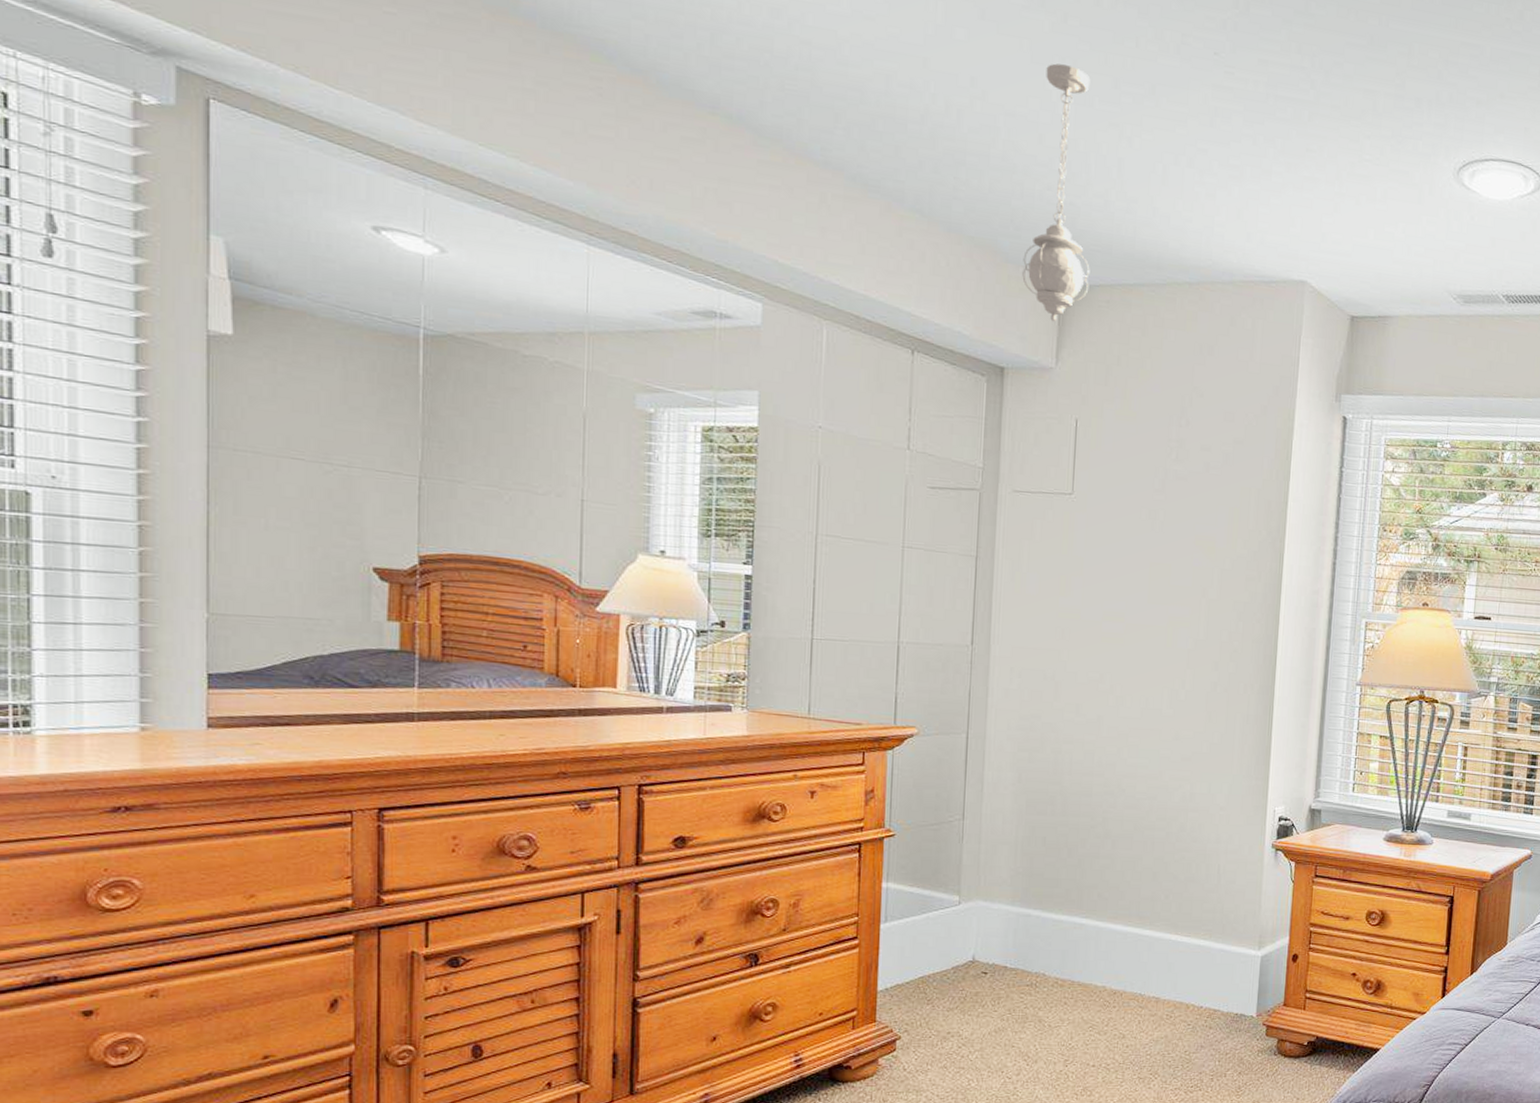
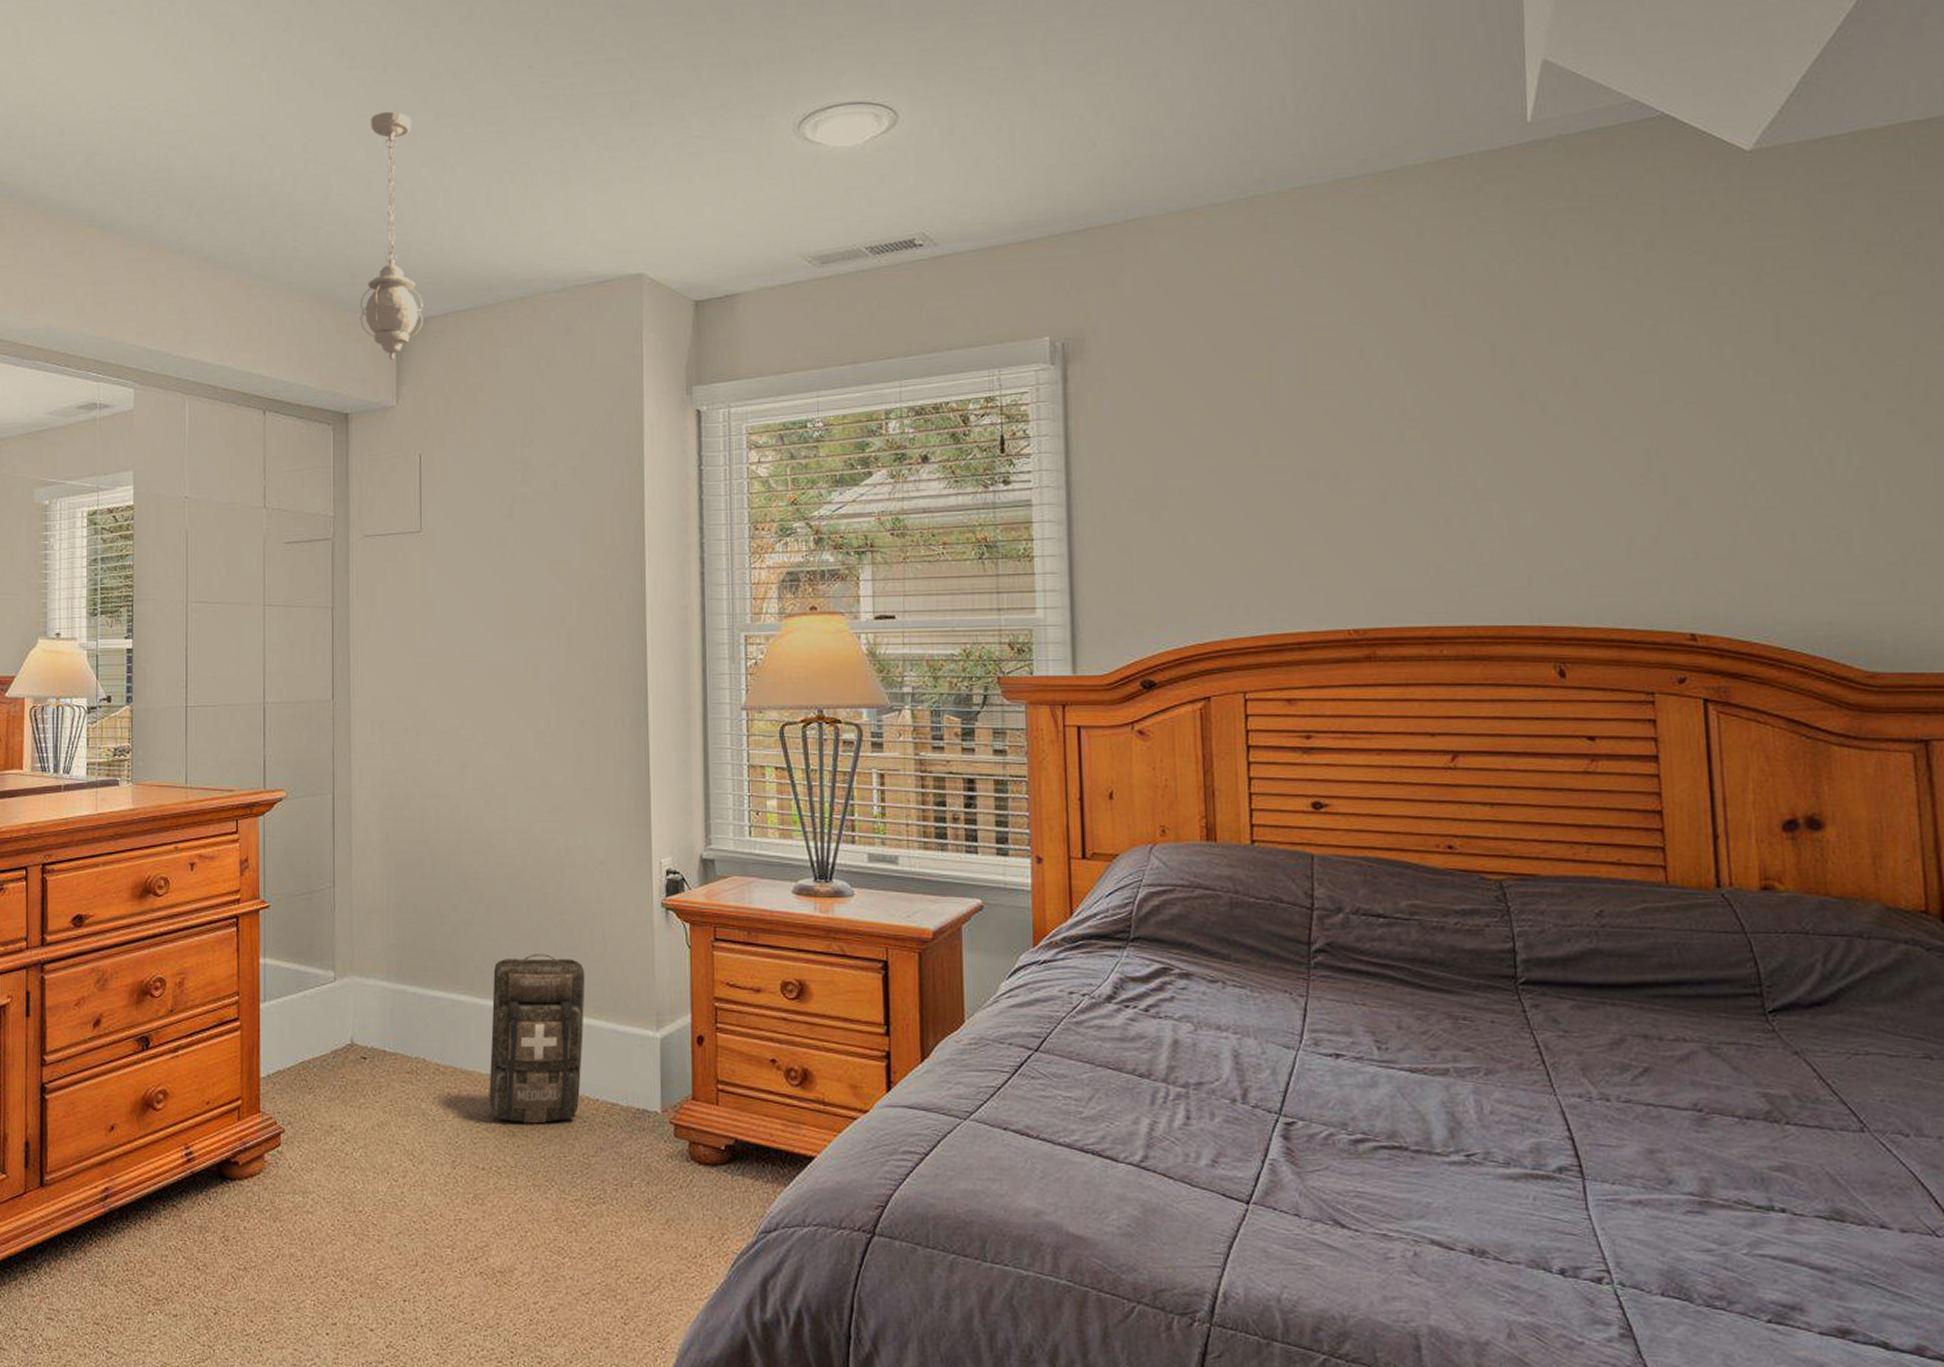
backpack: none [1103,884,1200,1027] -> present [489,954,585,1124]

